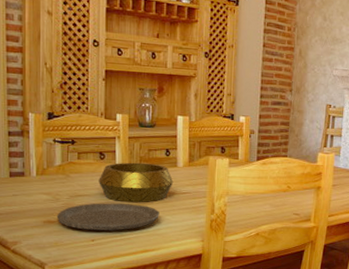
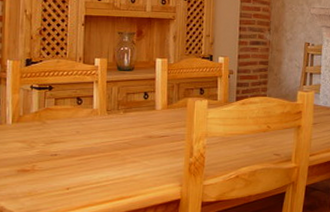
plate: present [56,203,160,231] -> none [31,149,137,178]
decorative bowl: present [99,162,174,203] -> none [75,106,152,148]

